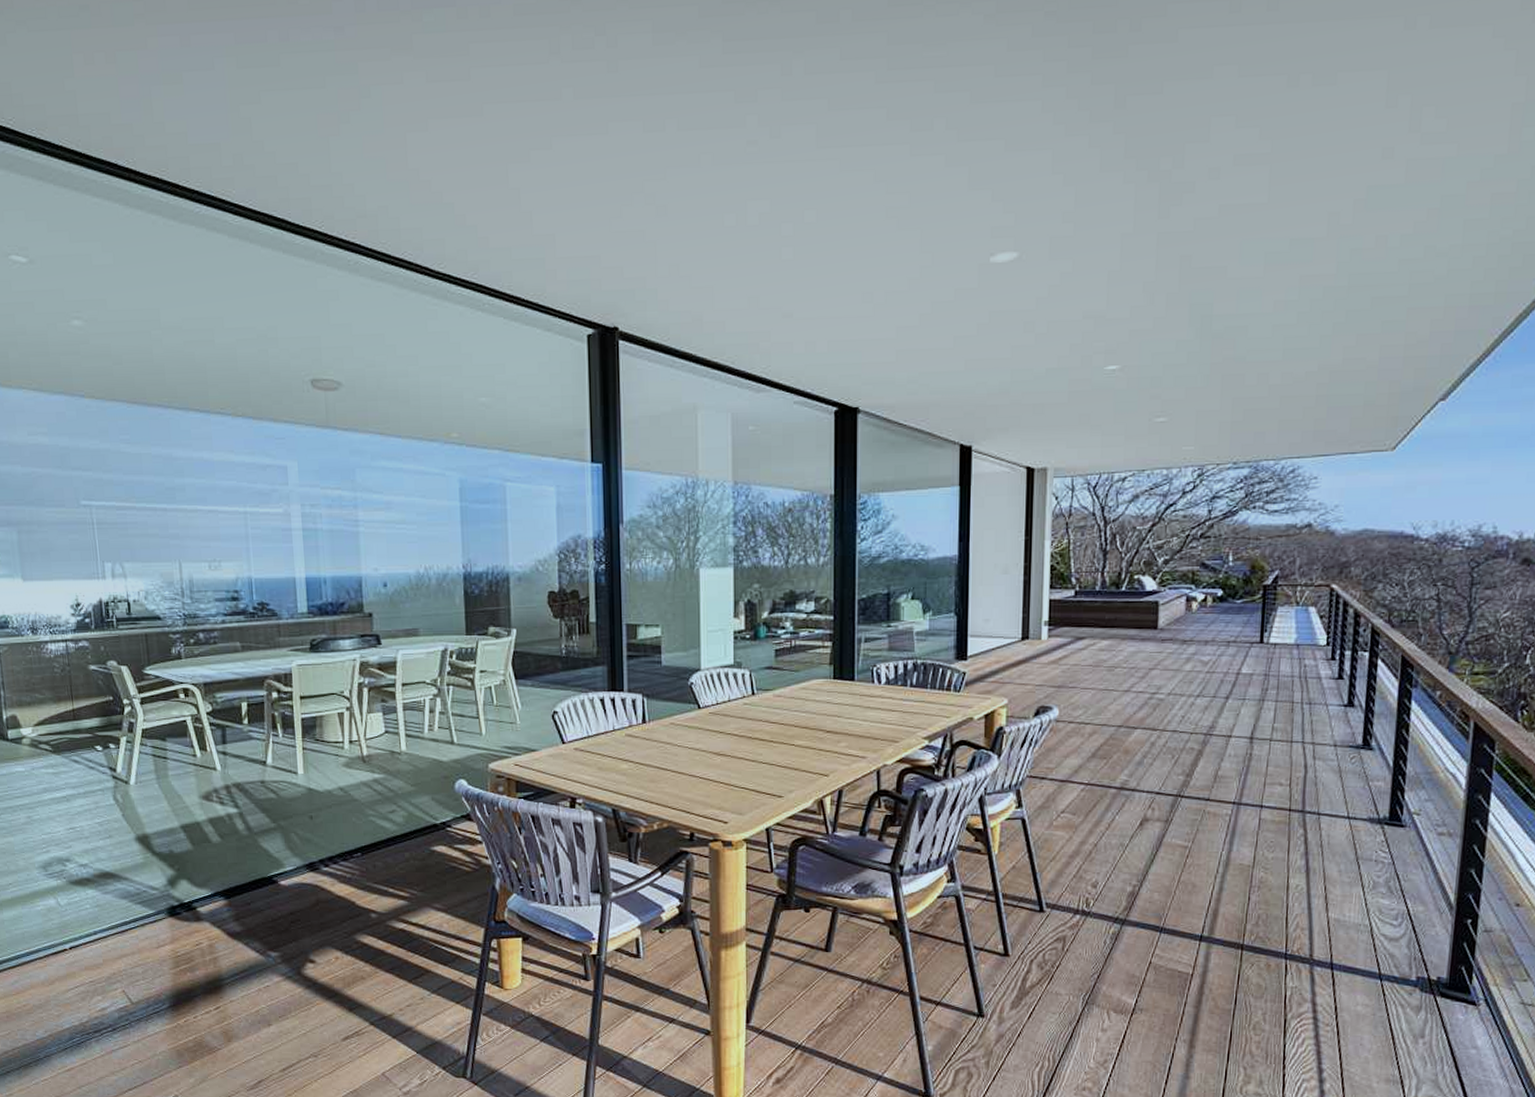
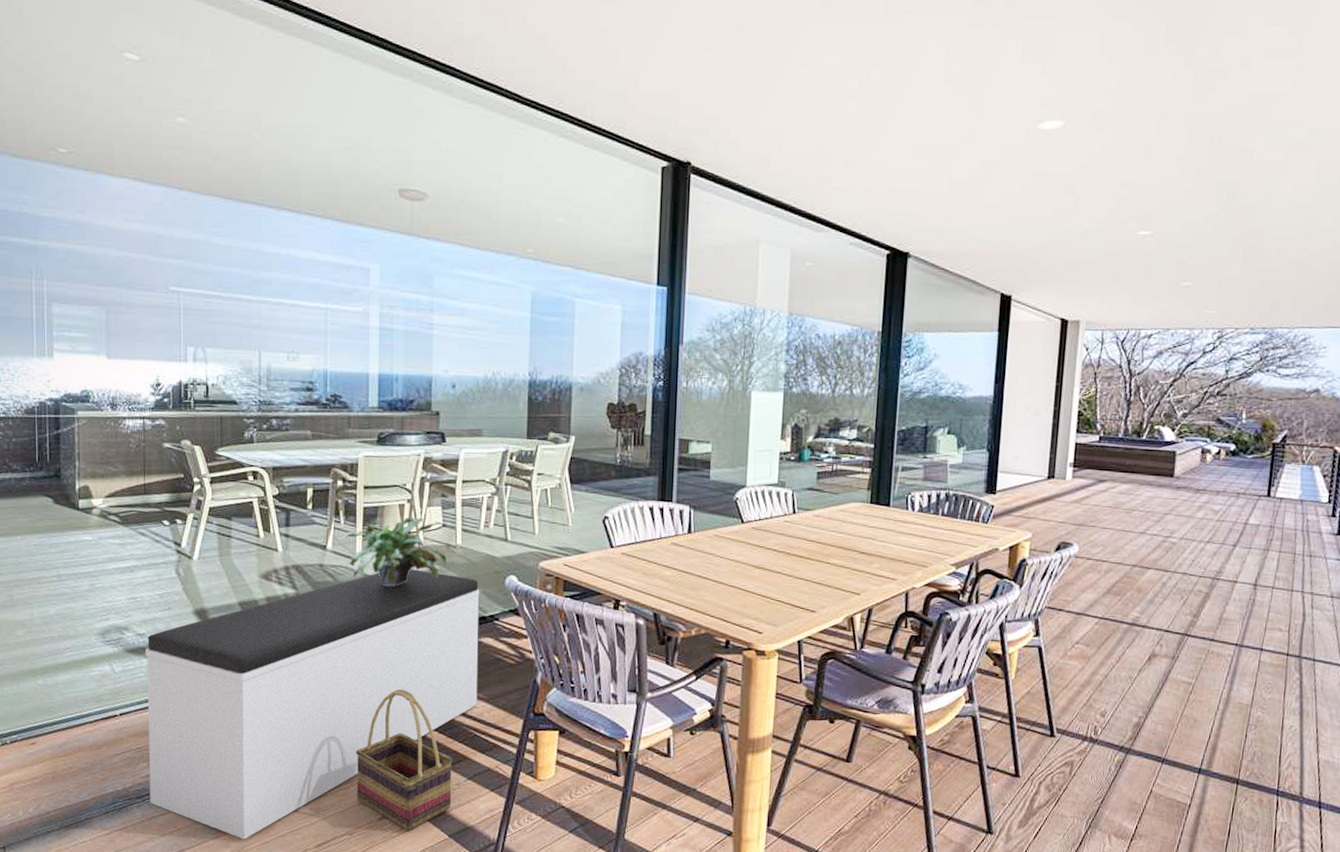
bench: none [89,779,436,1068] -> present [145,569,480,840]
potted plant: none [284,725,392,800] -> present [344,517,447,587]
basket: none [314,905,417,1050] -> present [356,689,454,831]

